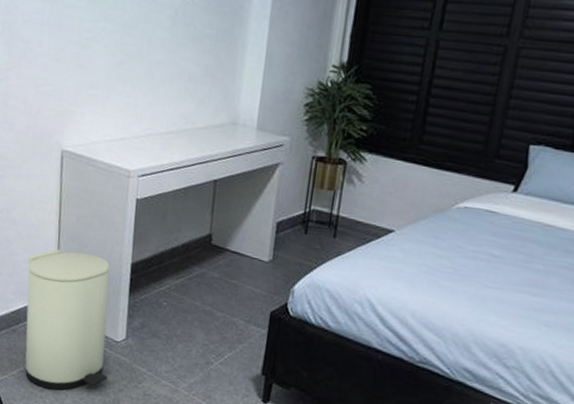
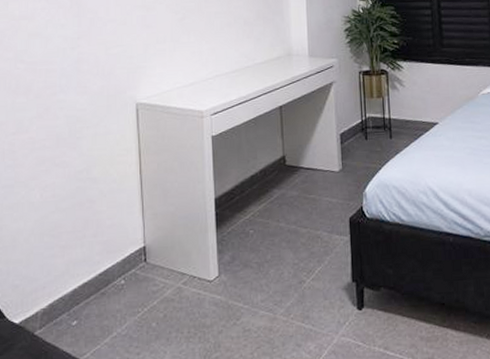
pedal bin: present [25,249,110,391] -> none [111,197,205,350]

